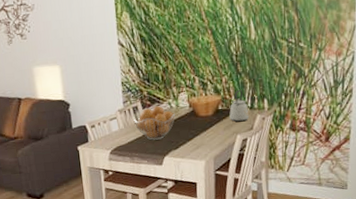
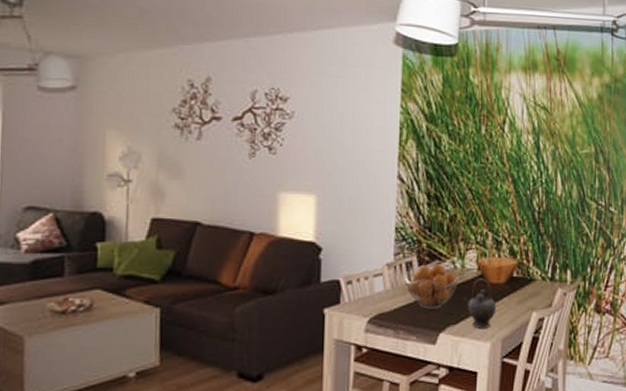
teapot: none [179,113,208,151] -> present [462,278,497,328]
kettle: present [229,89,249,122] -> none [525,254,548,296]

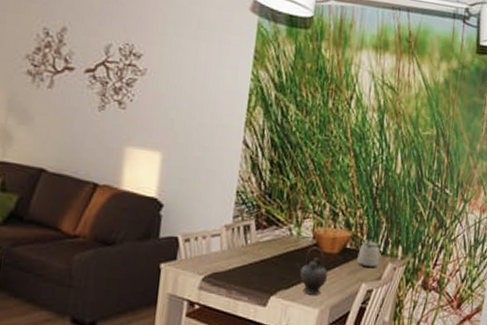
fruit basket: present [405,264,460,309] -> none [241,230,295,273]
kettle: none [525,254,548,296] -> present [357,228,380,268]

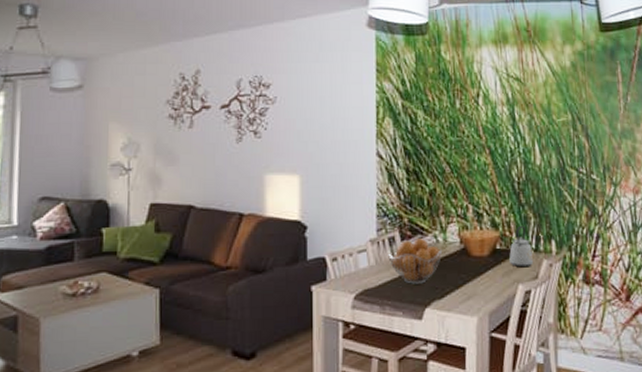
fruit basket: none [241,230,295,273] -> present [388,238,443,284]
teapot: present [296,247,328,295] -> none [446,251,482,302]

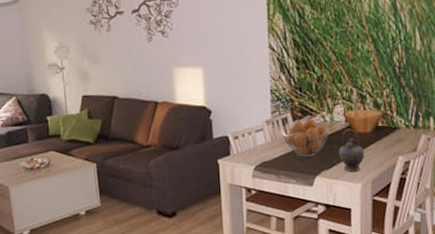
teapot: none [446,251,482,302] -> present [333,129,365,172]
kettle: present [509,225,533,268] -> none [390,105,412,142]

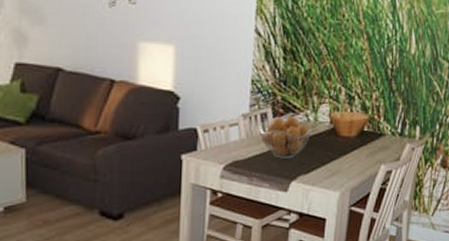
teapot: present [333,129,365,172] -> none [314,131,347,178]

